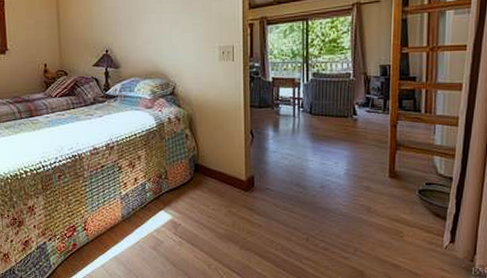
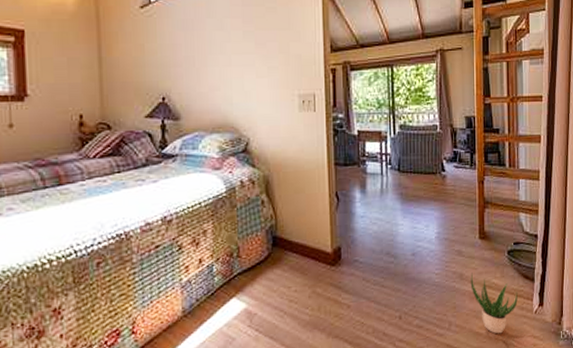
potted plant: none [378,207,427,264] -> present [470,272,518,334]

